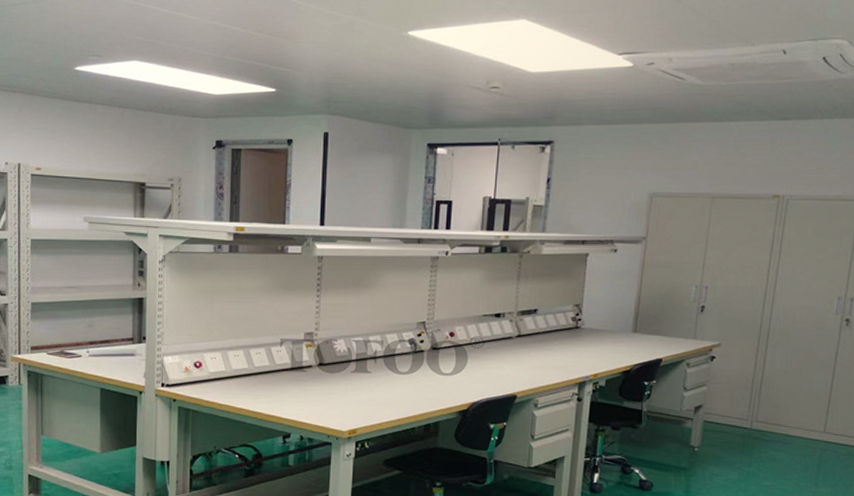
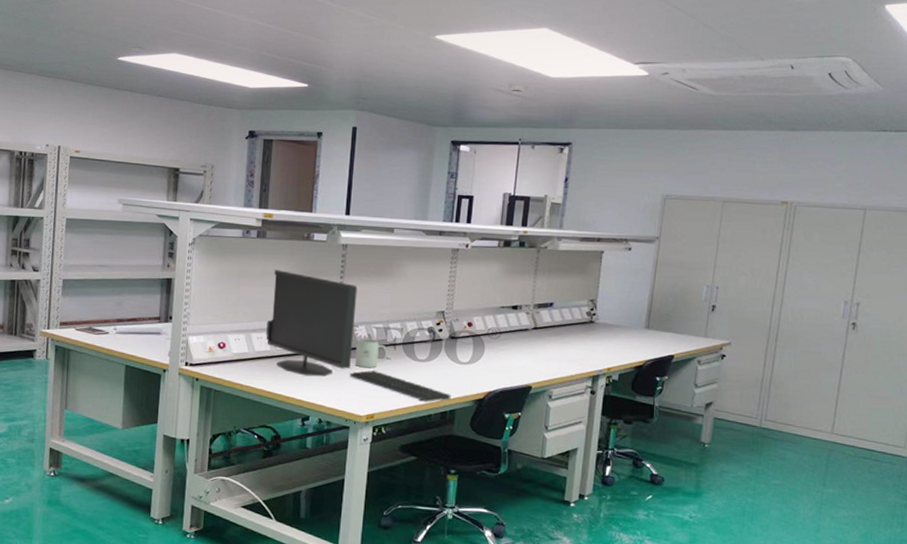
monitor: none [242,285,335,394] -> present [265,270,358,377]
computer keyboard: none [330,384,435,415] -> present [350,370,451,402]
mug: none [334,352,369,383] -> present [355,338,388,368]

